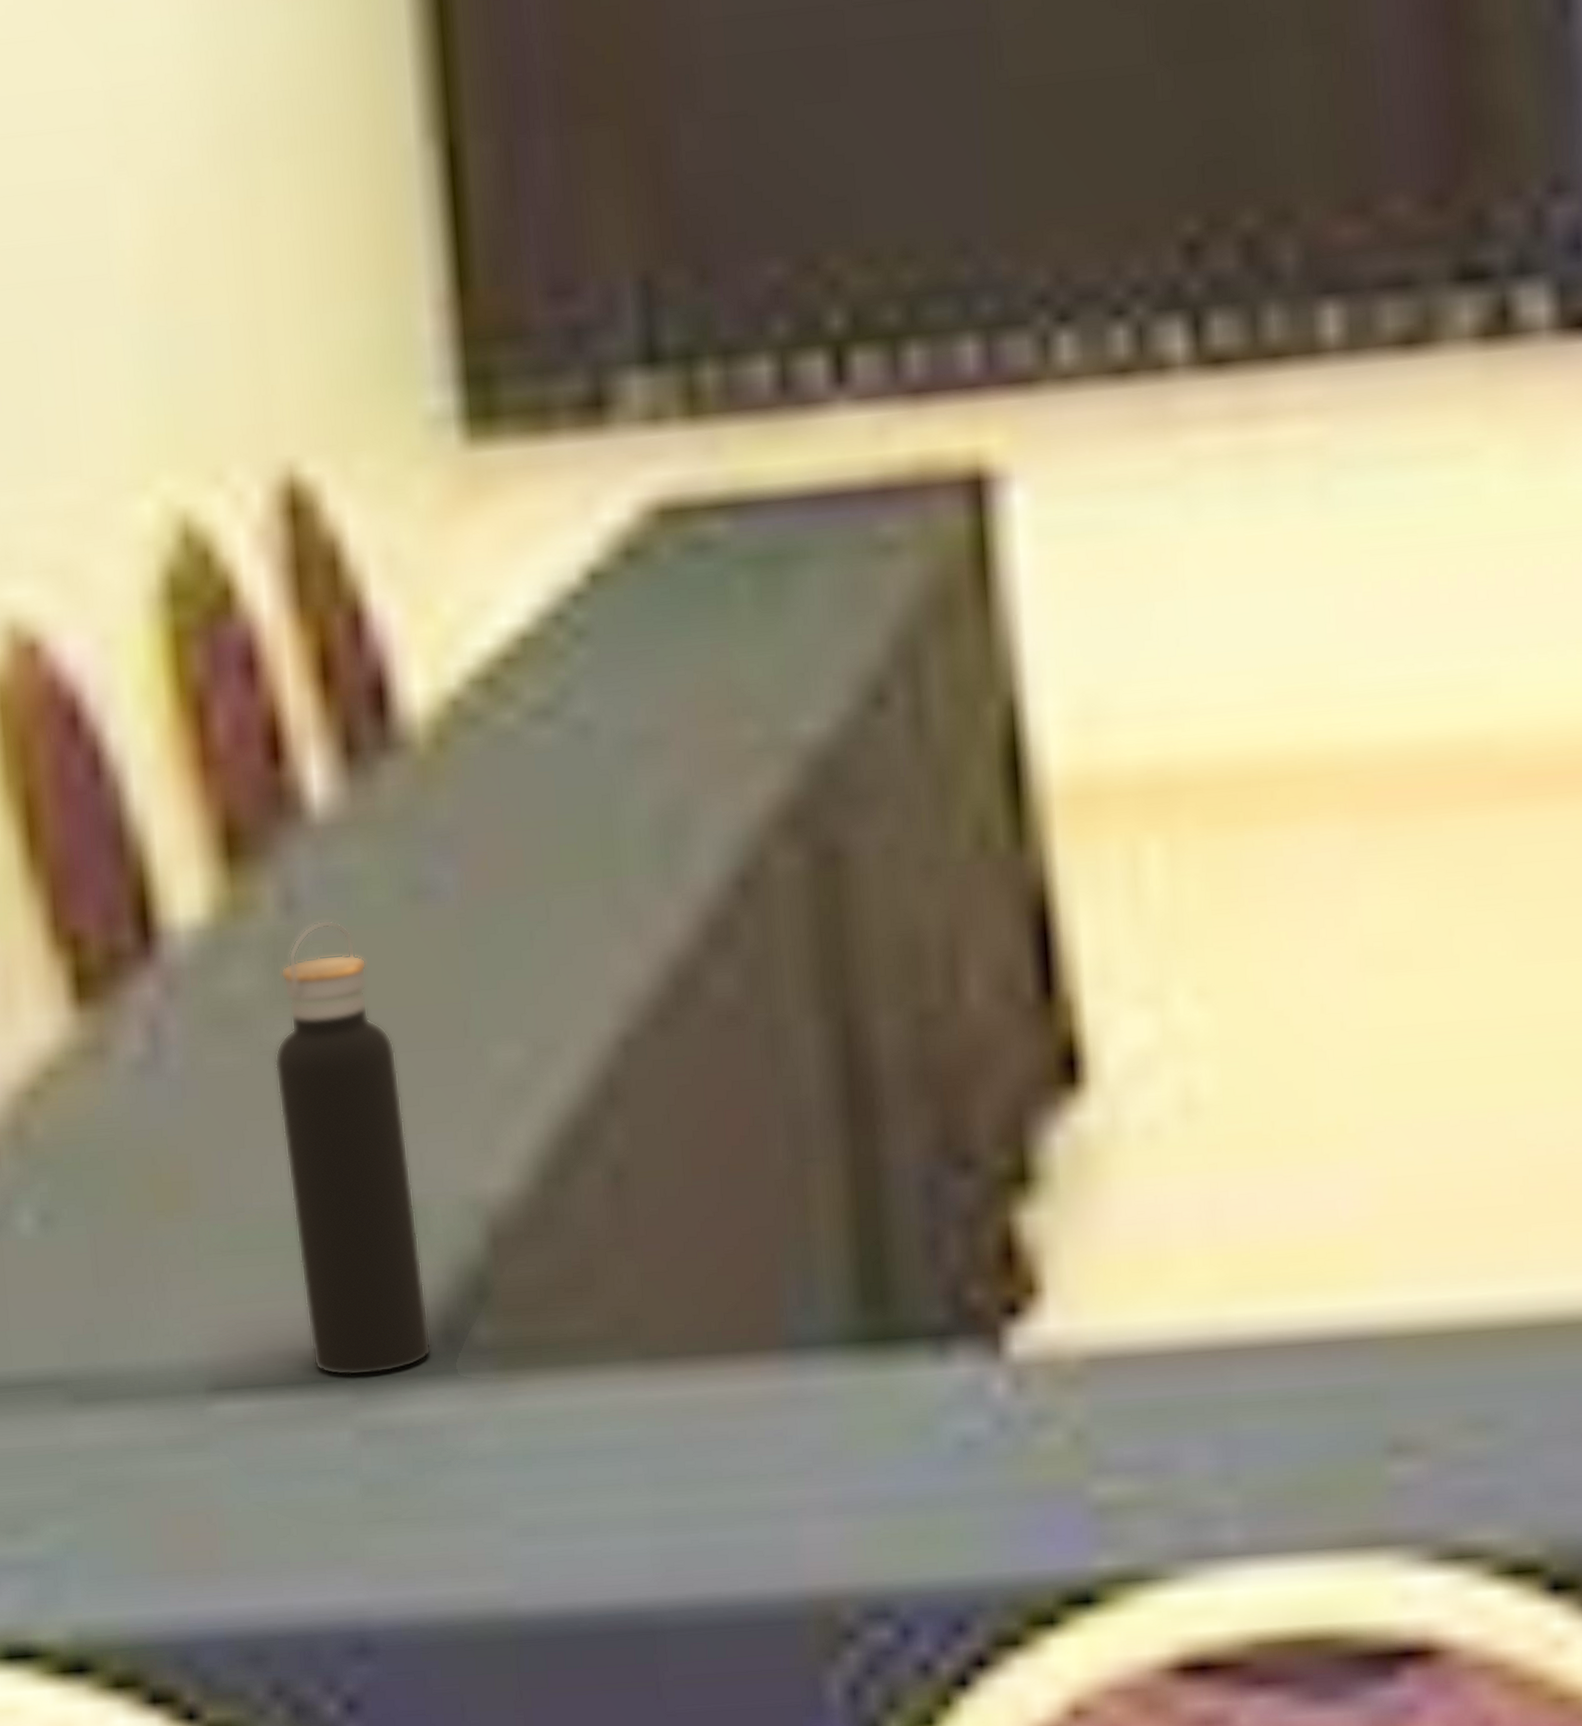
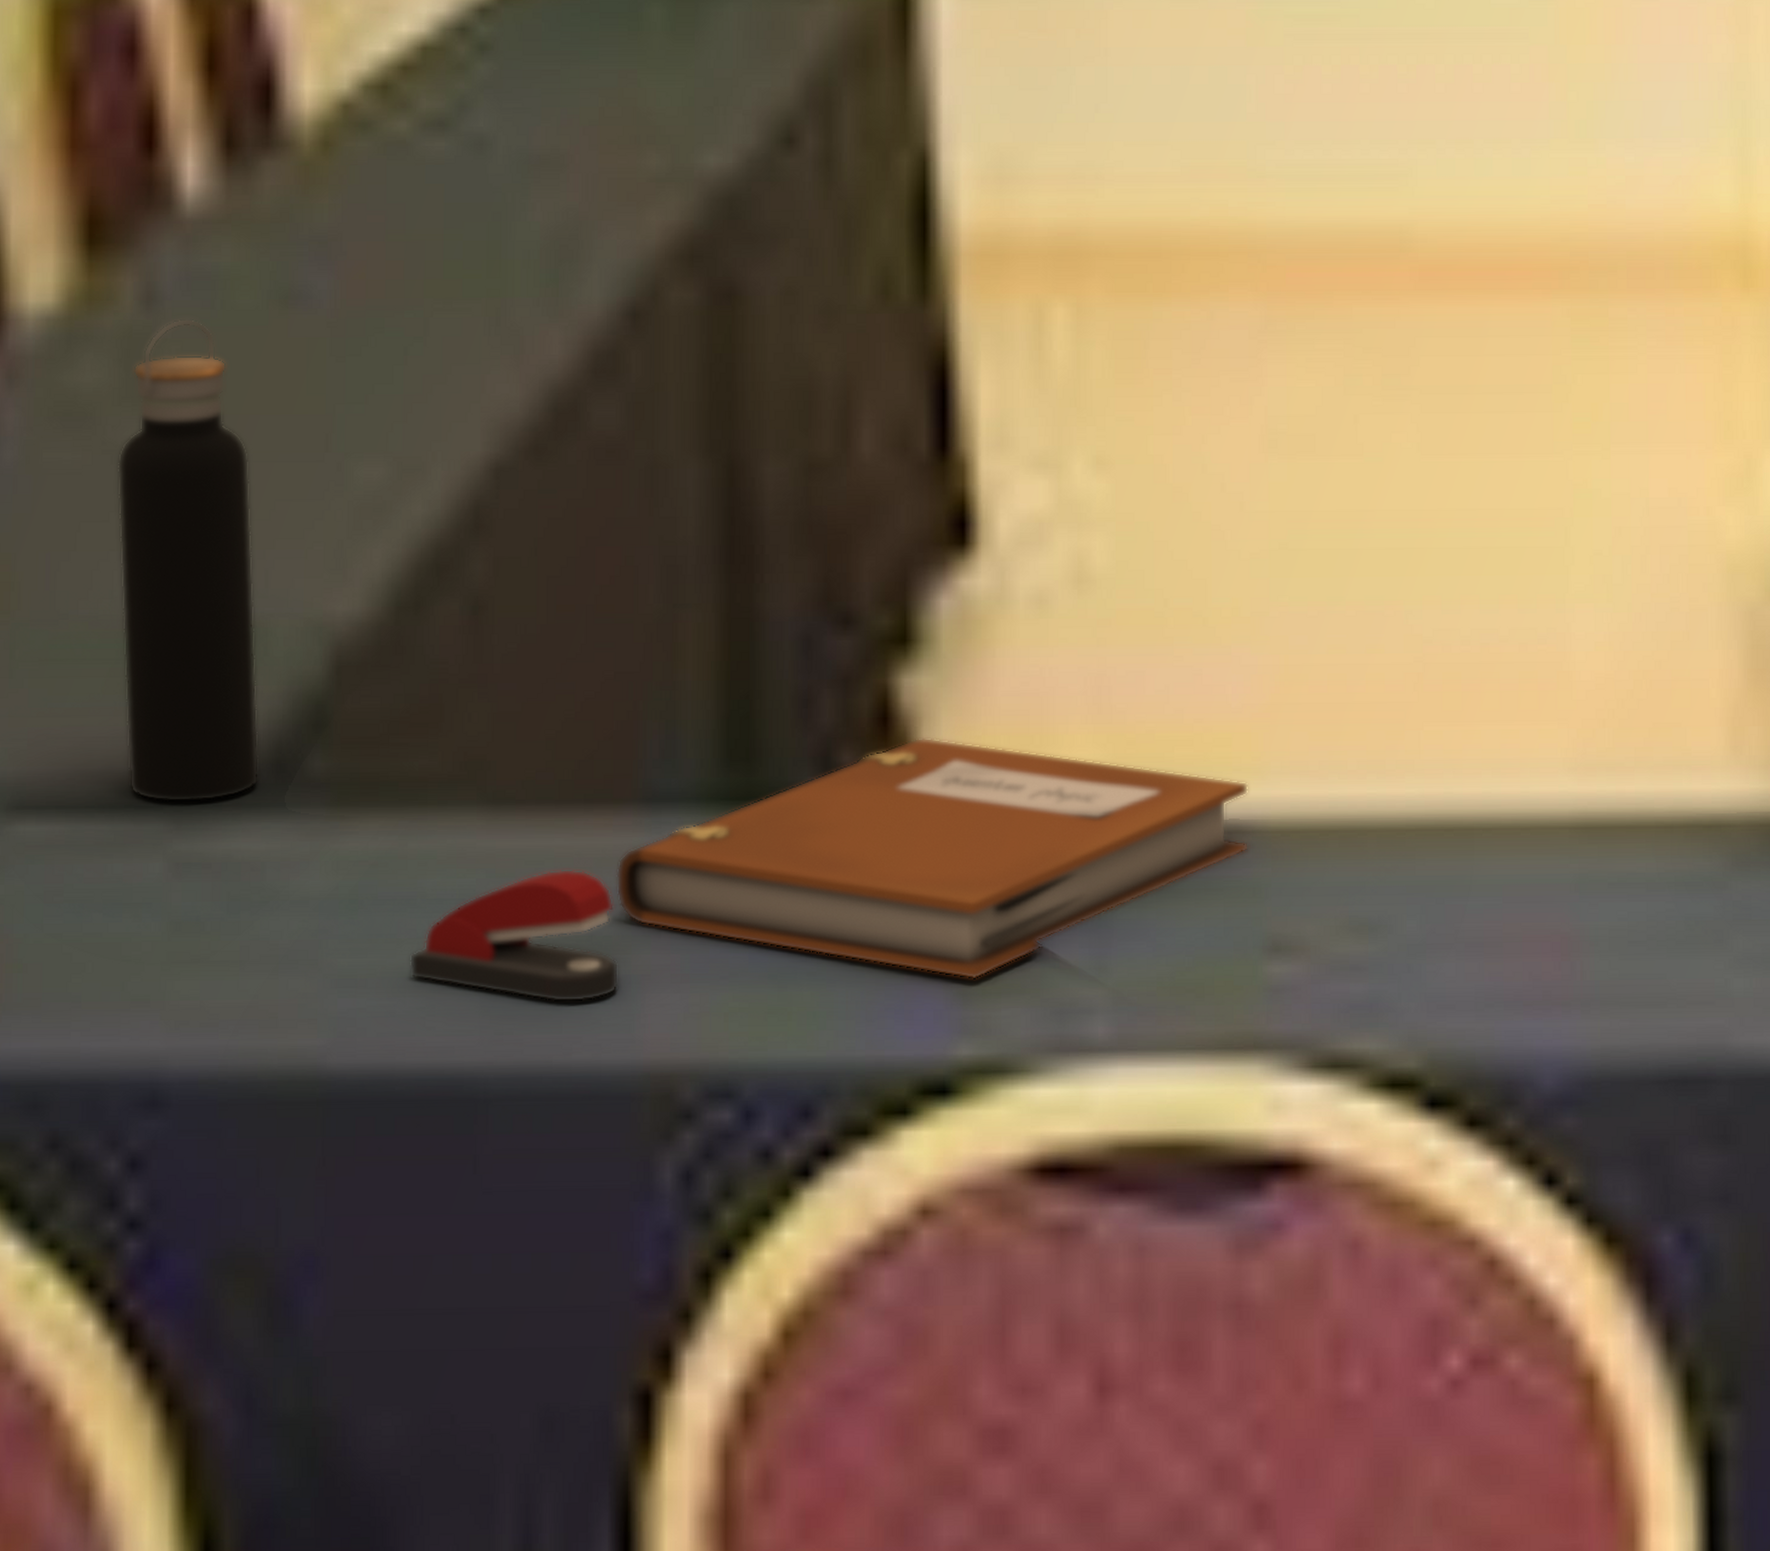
stapler: none [582,1414,778,1539] -> present [409,869,619,1003]
notebook: none [767,1269,1367,1496] -> present [616,737,1250,979]

